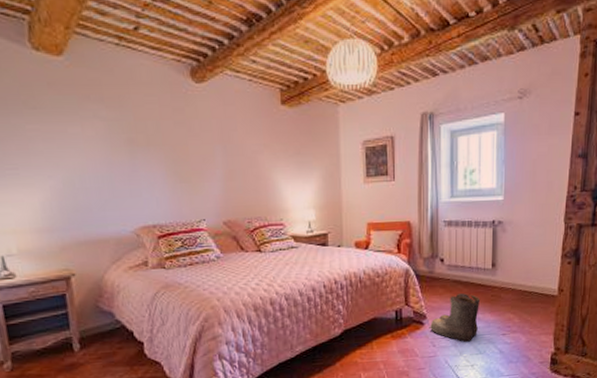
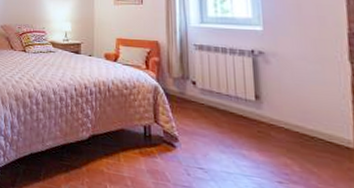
boots: present [429,292,481,342] -> none [182,120,244,180]

